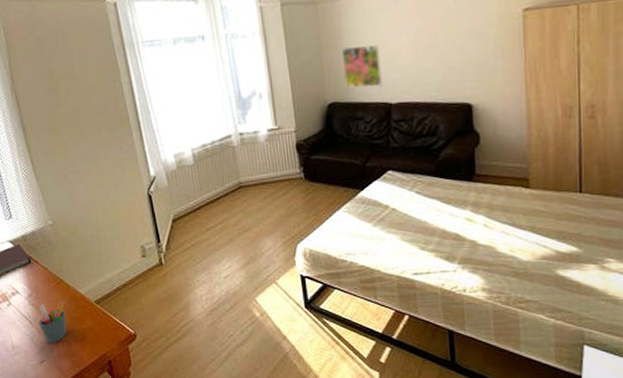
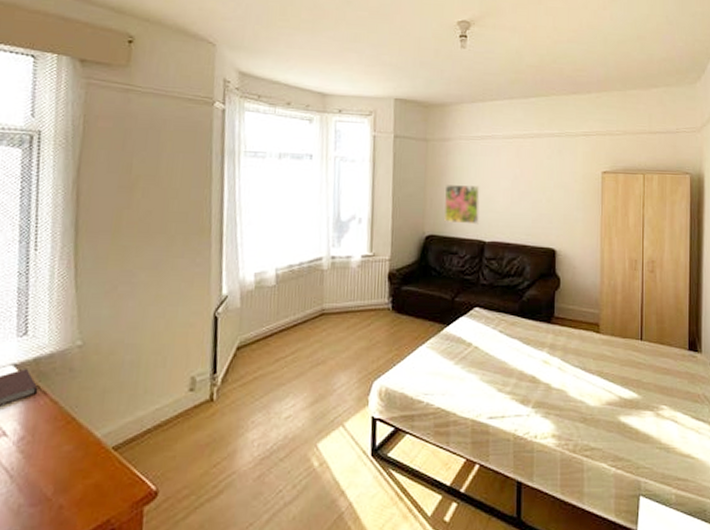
pen holder: present [38,301,67,344] -> none [23,447,68,508]

